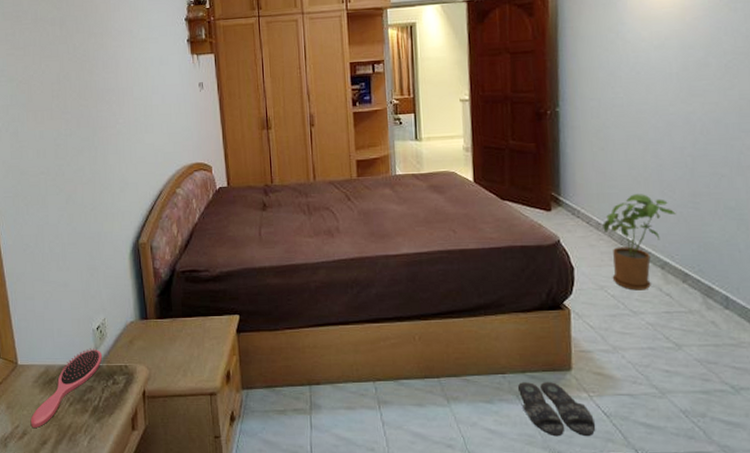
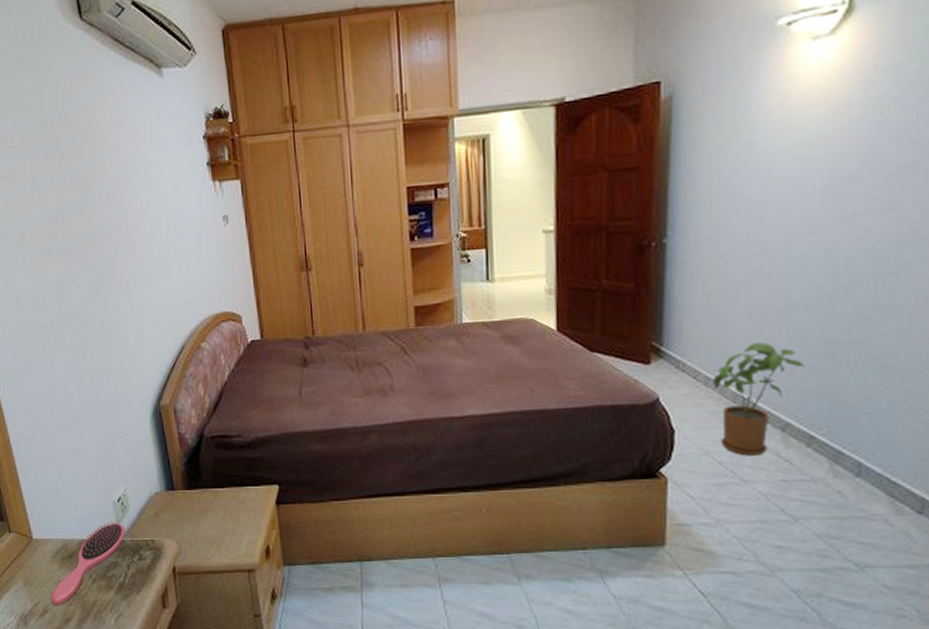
slippers: present [518,382,596,436] -> none [602,559,690,617]

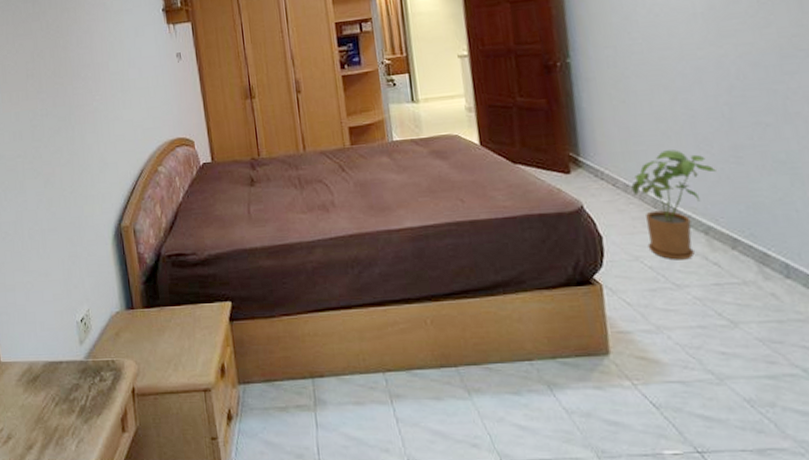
hairbrush: present [50,520,126,605] -> none [15,341,88,431]

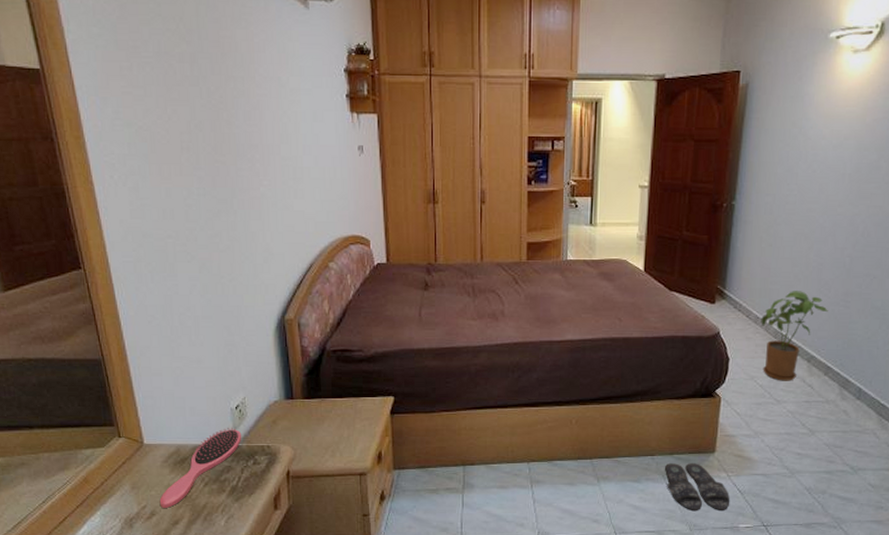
hairbrush: none [15,341,88,431] -> present [159,427,242,508]
slippers: none [549,369,644,431] -> present [665,463,730,510]

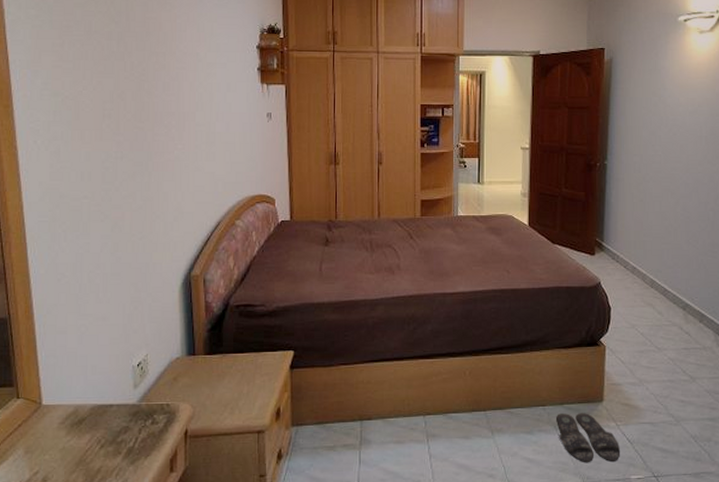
hairbrush: present [159,427,242,508] -> none [52,385,142,473]
house plant: present [761,291,828,381] -> none [637,242,698,329]

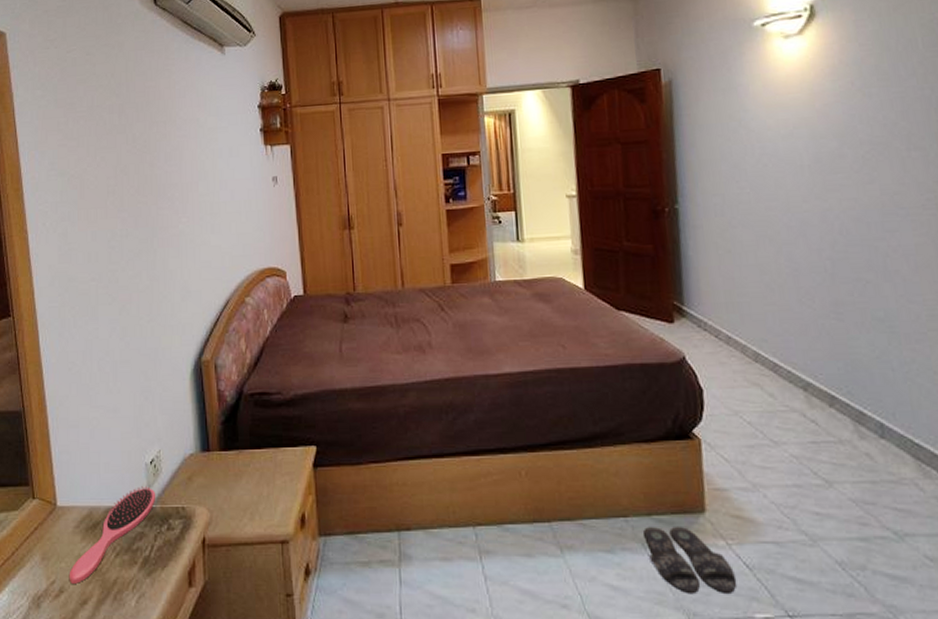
hairbrush: none [52,385,142,473] -> present [69,485,156,584]

